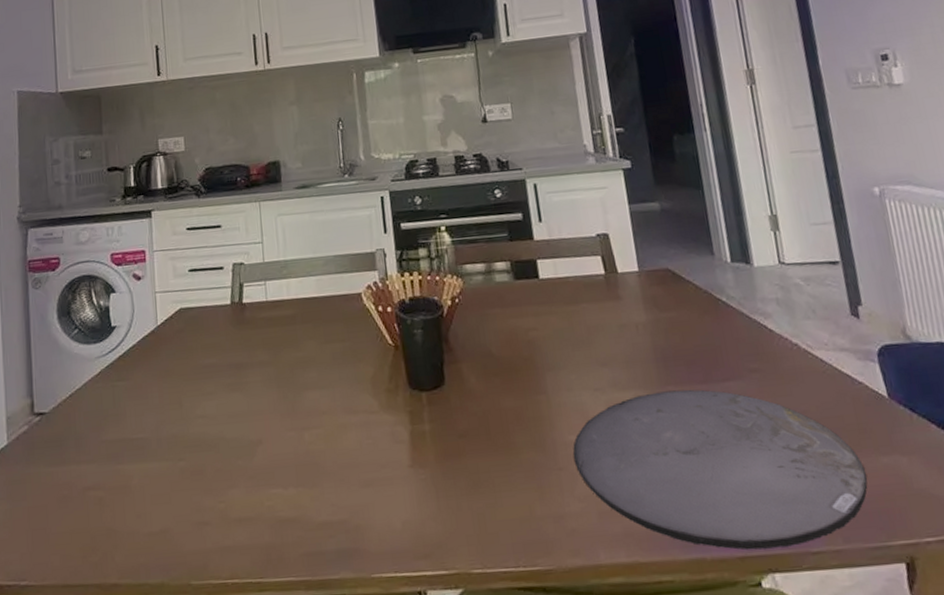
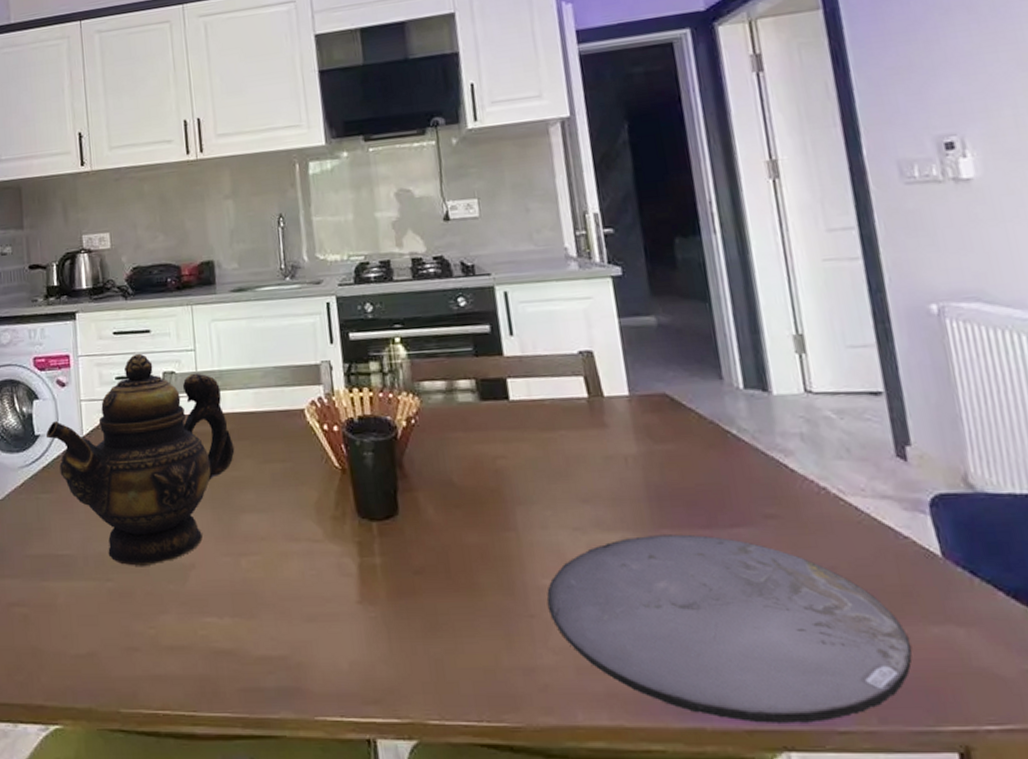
teapot: none [123,247,299,446] -> present [46,353,235,567]

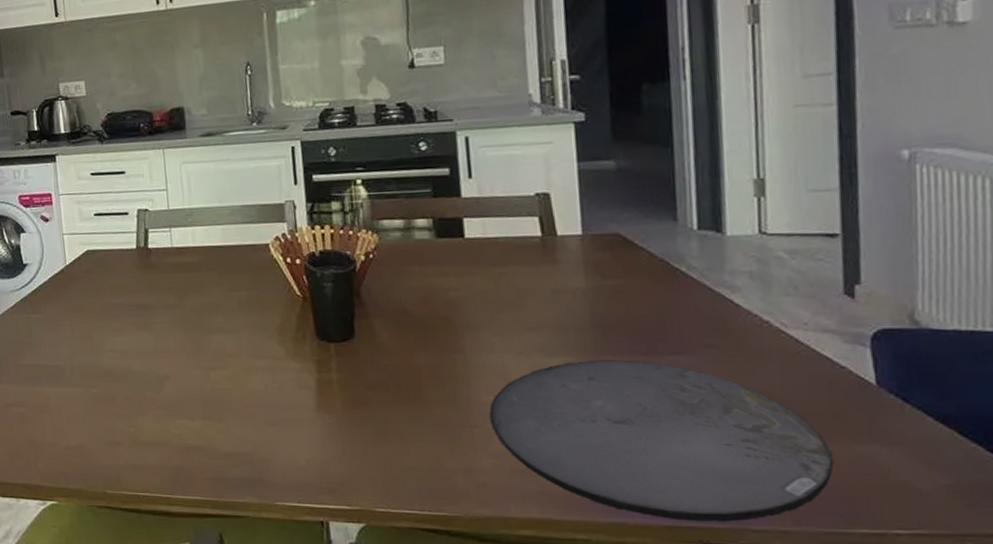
teapot: present [46,353,235,567] -> none [33,192,205,377]

